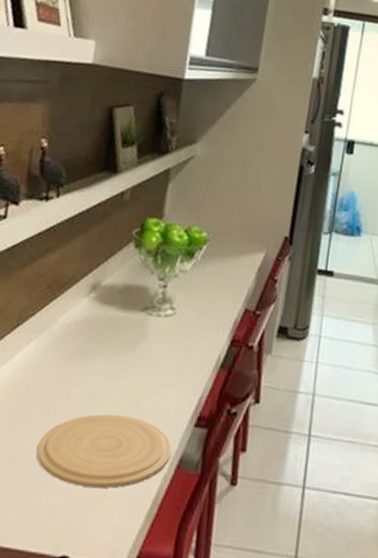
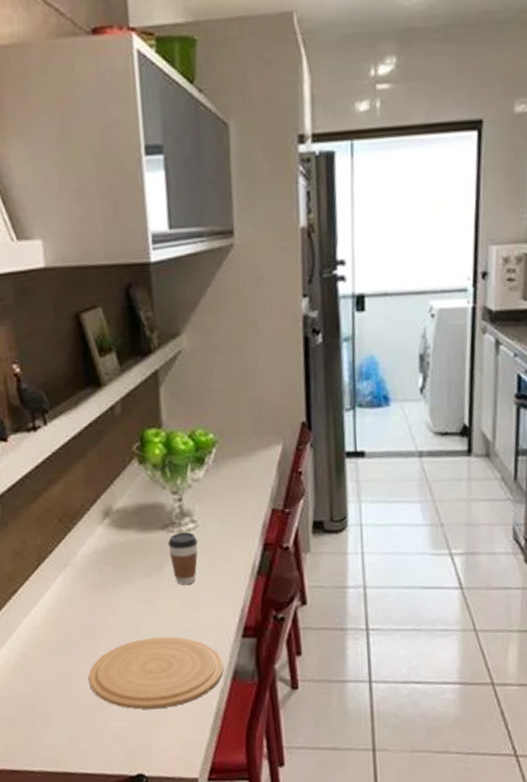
coffee cup: none [143,316,173,367] -> present [168,532,198,585]

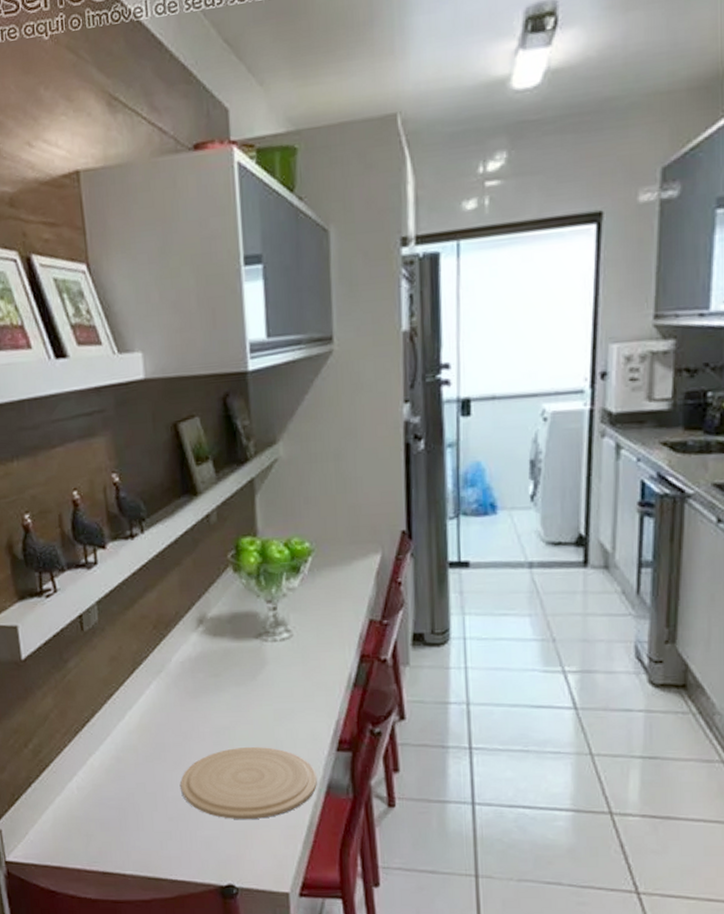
coffee cup: present [168,532,198,585] -> none [261,641,292,695]

